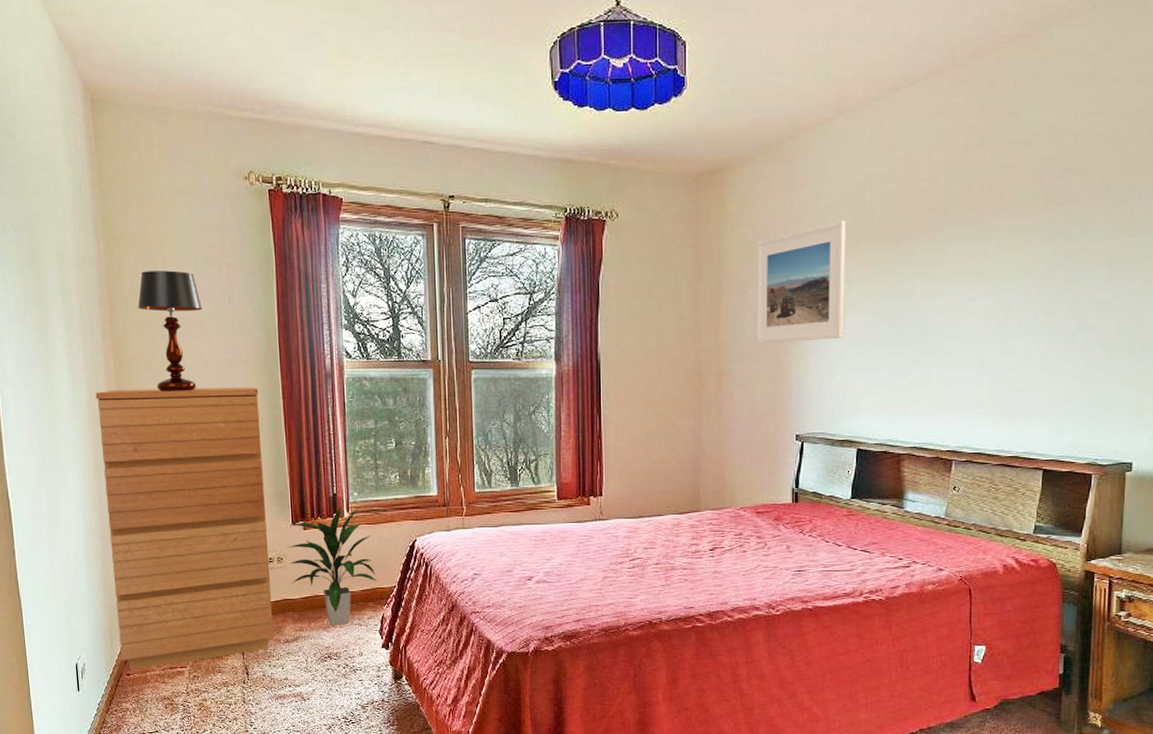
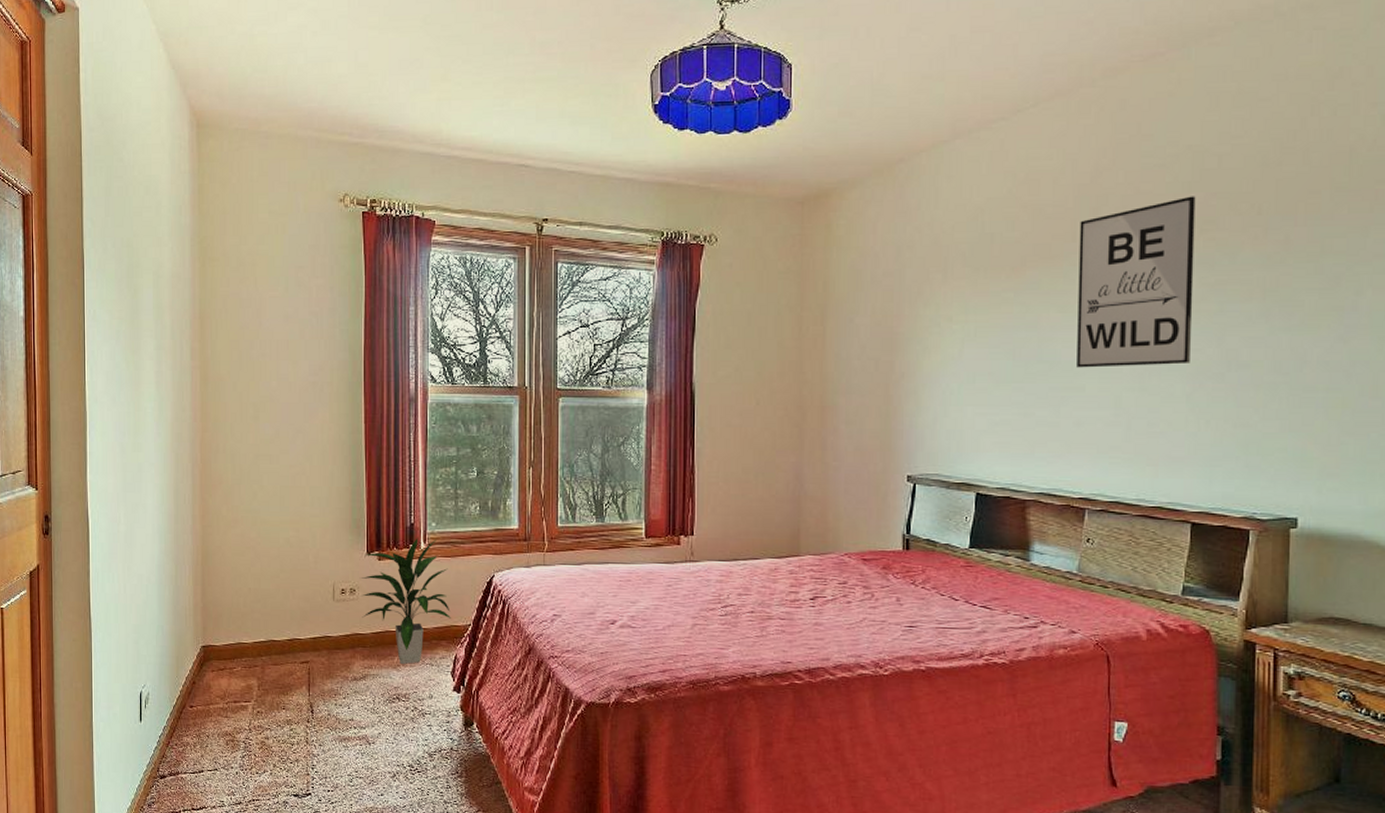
dresser: present [95,386,274,669] -> none [180,409,342,701]
table lamp: present [138,270,202,391] -> none [227,291,290,413]
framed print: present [756,220,846,344] -> none [863,246,963,376]
wall art: none [946,171,1054,332] -> present [1077,196,1196,368]

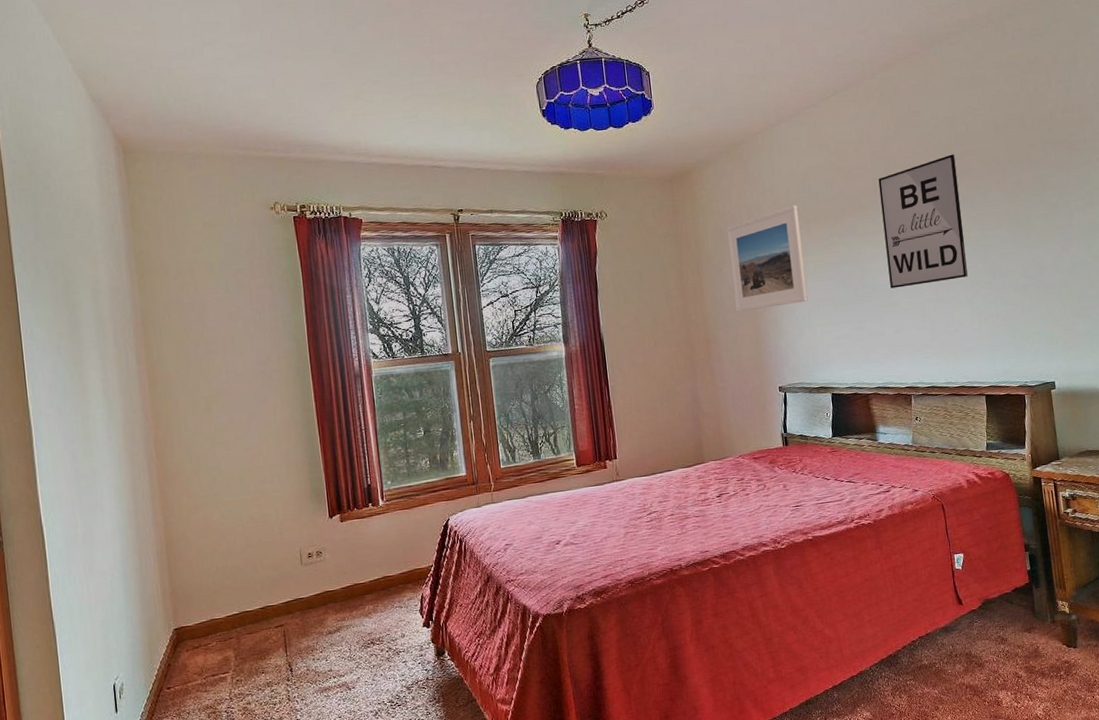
indoor plant: present [360,537,452,664] -> none [325,495,415,611]
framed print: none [863,246,963,376] -> present [726,204,808,312]

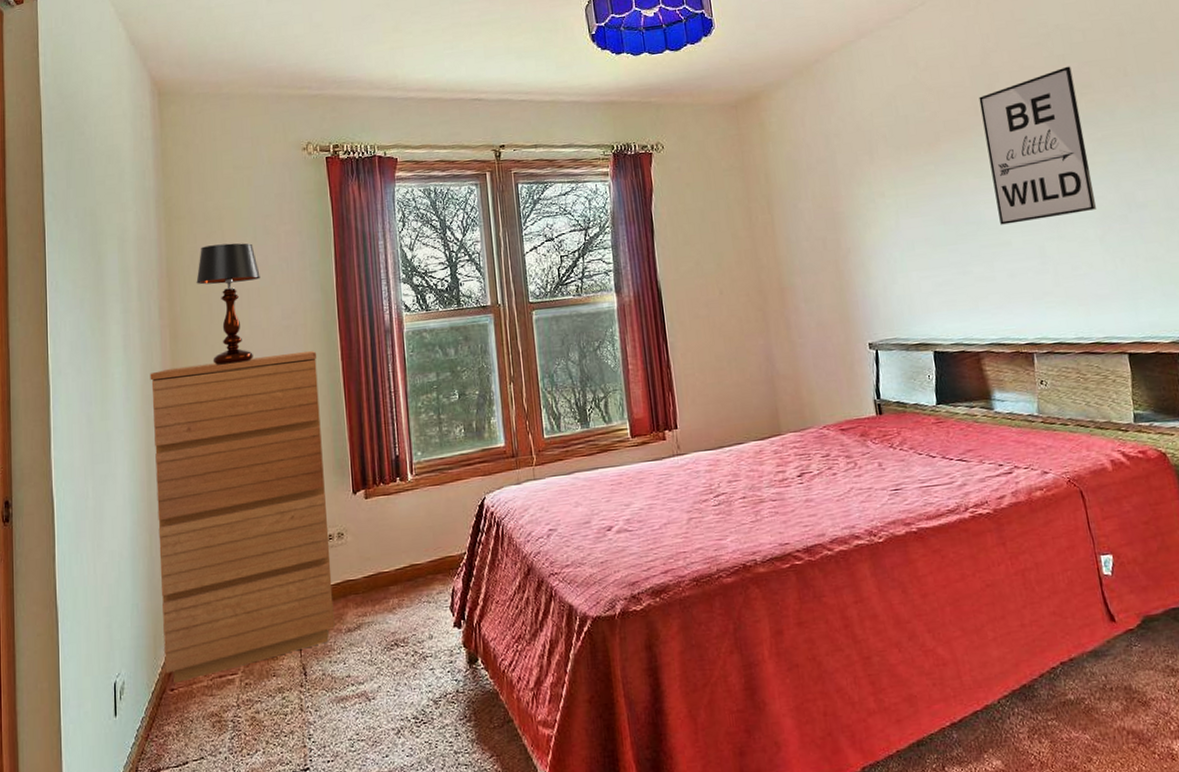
dresser: none [130,393,317,683] -> present [150,350,335,683]
table lamp: none [171,295,234,407] -> present [196,243,260,365]
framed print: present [726,204,808,312] -> none [800,129,900,256]

